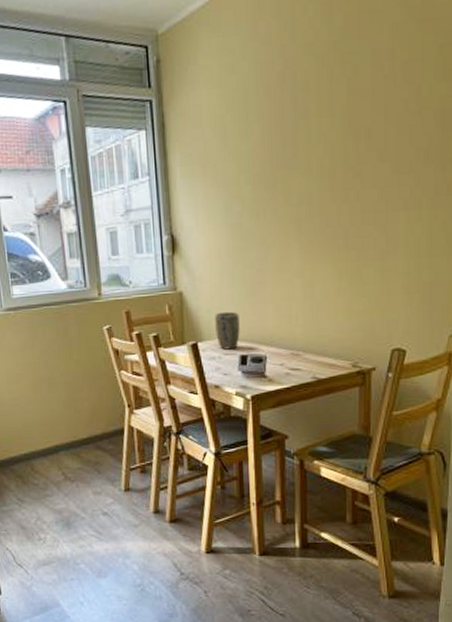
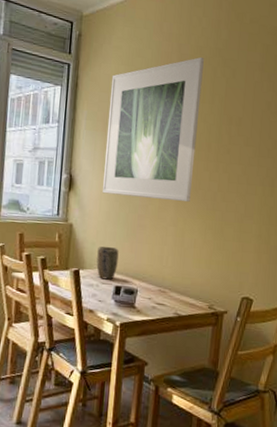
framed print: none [203,57,317,251] -> present [102,56,204,203]

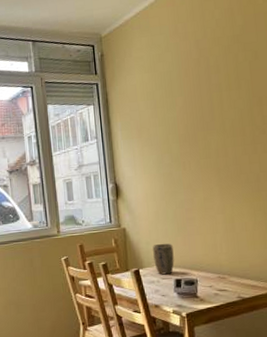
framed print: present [102,56,204,203] -> none [137,47,234,195]

